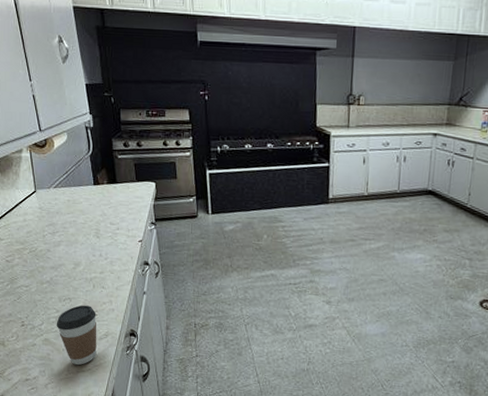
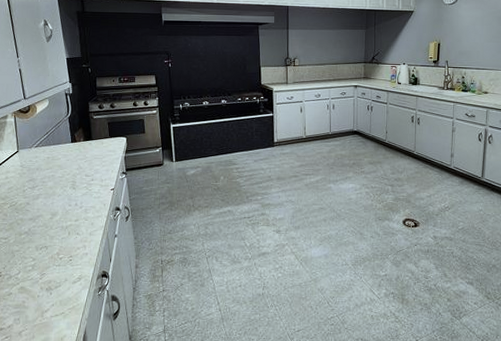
coffee cup: present [56,305,97,366] -> none [32,252,71,310]

